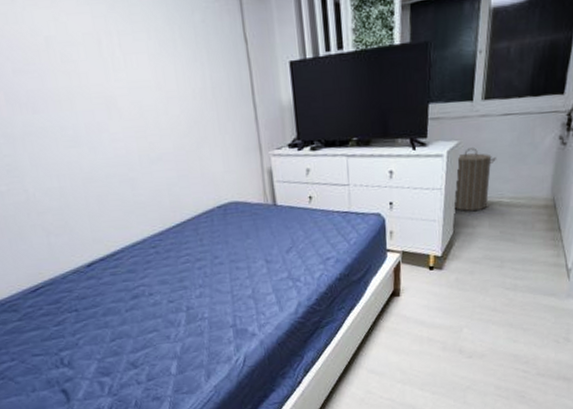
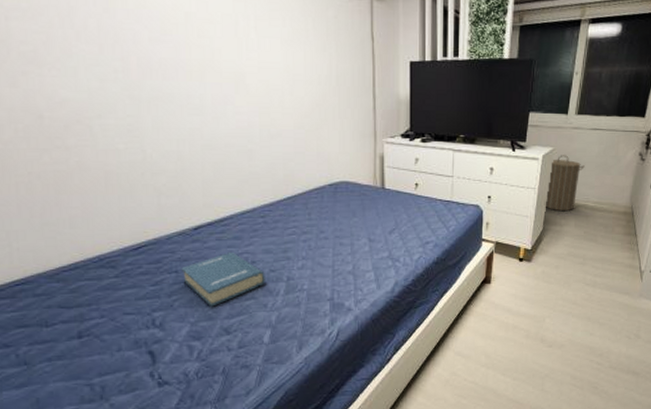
hardback book: none [80,285,165,342] -> present [181,251,265,307]

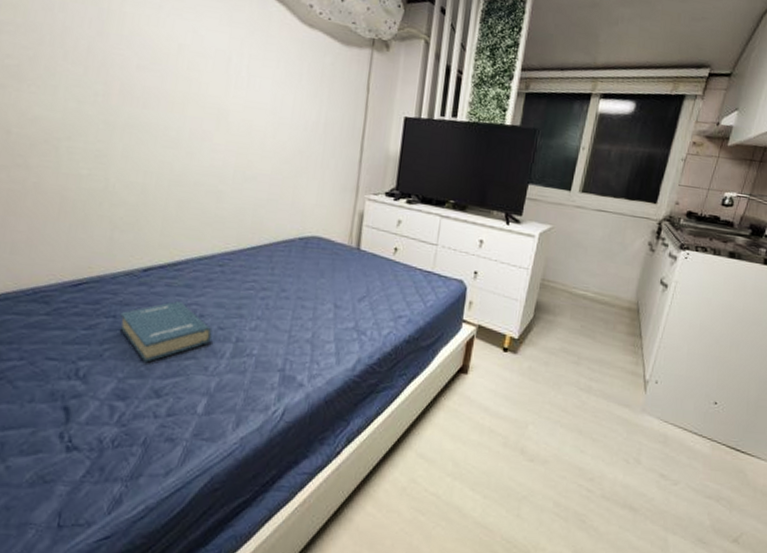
laundry hamper: present [545,155,585,212] -> none [537,235,586,300]

